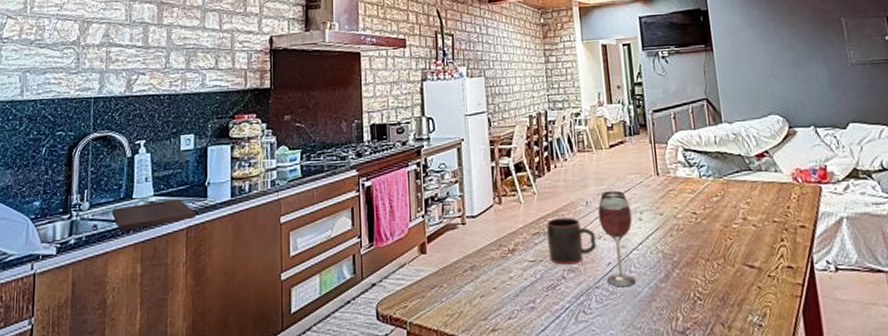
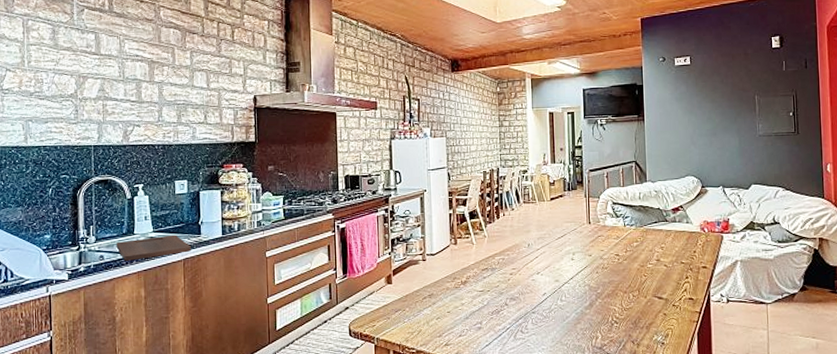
mug: present [546,217,597,265] -> none [493,257,535,294]
wineglass: present [597,190,636,287] -> none [537,235,566,313]

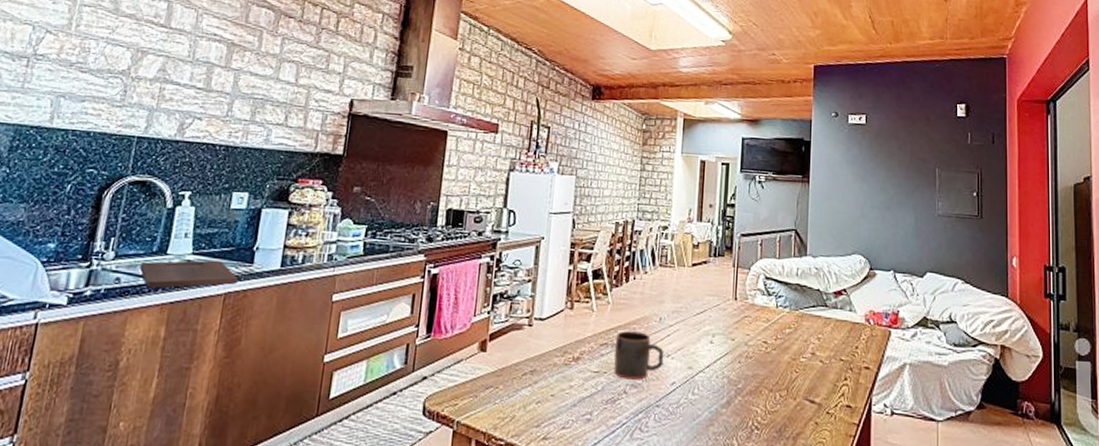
mug: none [493,257,535,294] -> present [613,331,664,380]

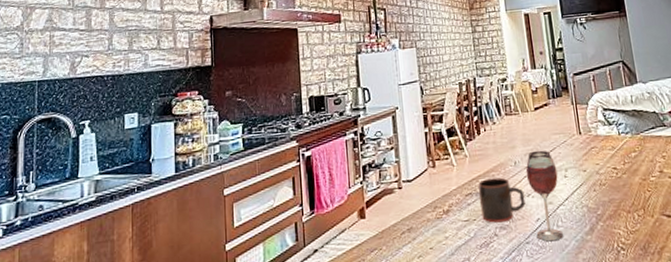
cutting board: present [139,260,238,289] -> none [57,175,140,210]
wineglass: none [668,309,704,409] -> present [525,150,563,242]

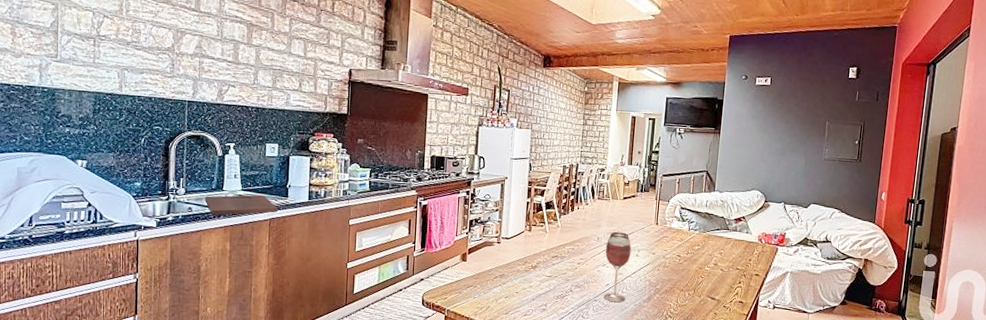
cutting board: none [57,175,140,210] -> present [205,194,277,216]
mug: present [478,177,526,223] -> none [562,247,601,282]

